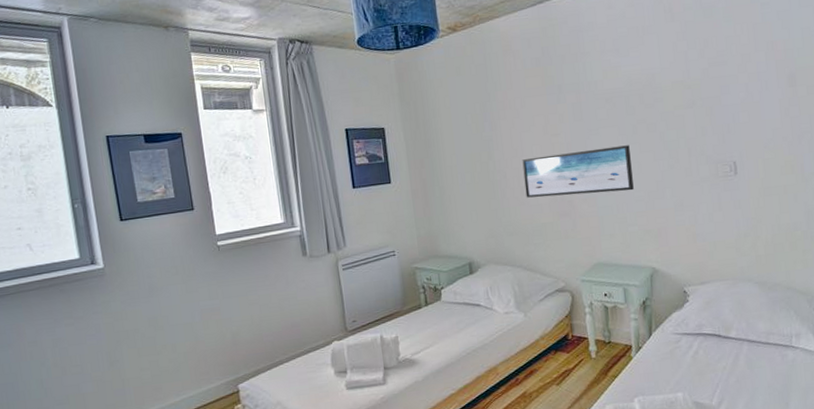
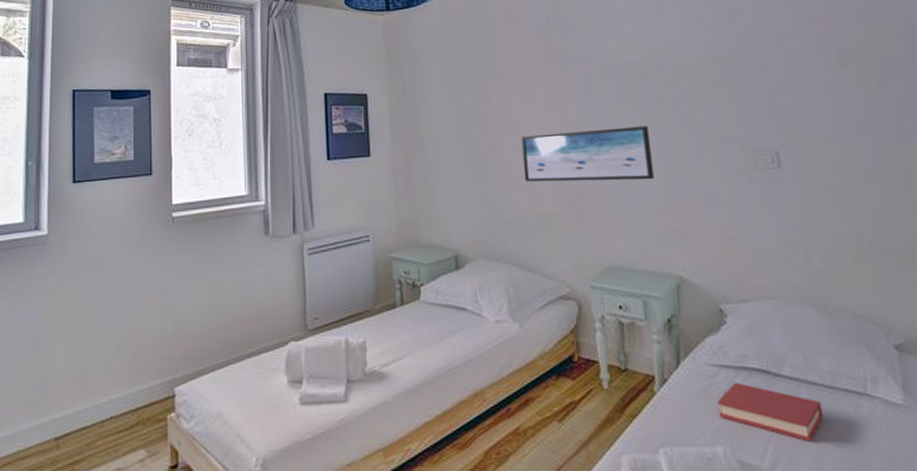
hardback book: none [680,345,759,384] -> present [718,383,824,442]

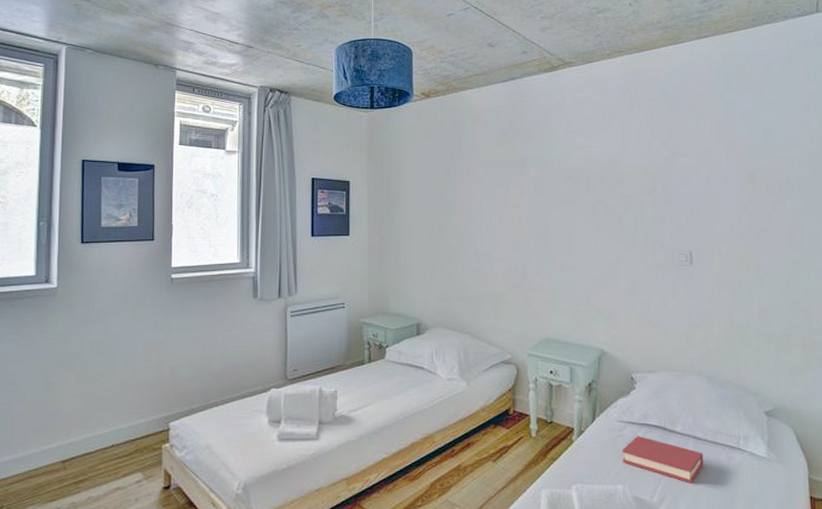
wall art: present [521,126,654,182] -> none [480,224,588,269]

